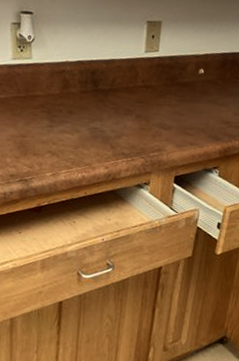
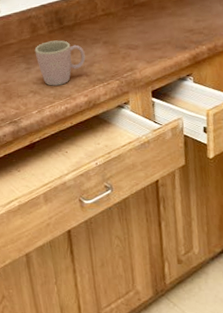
mug: none [61,102,115,152] -> present [34,40,85,86]

